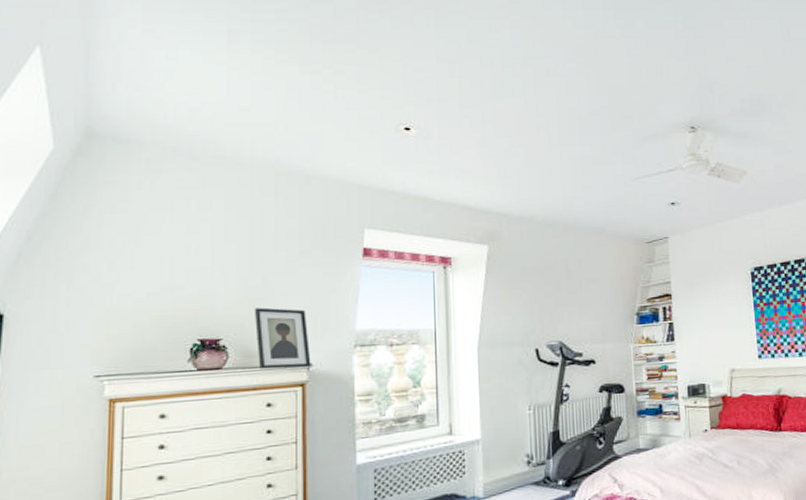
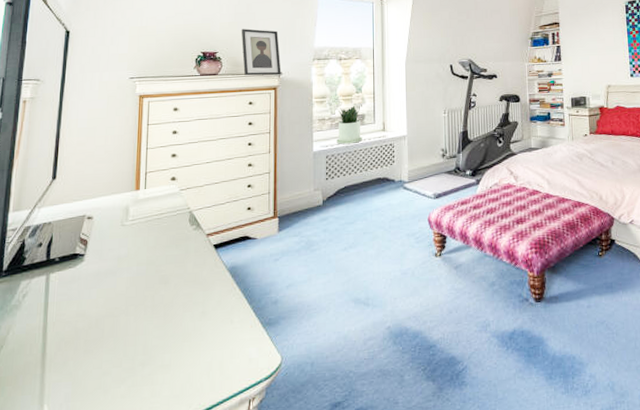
planter: none [388,404,423,454] -> present [336,106,362,145]

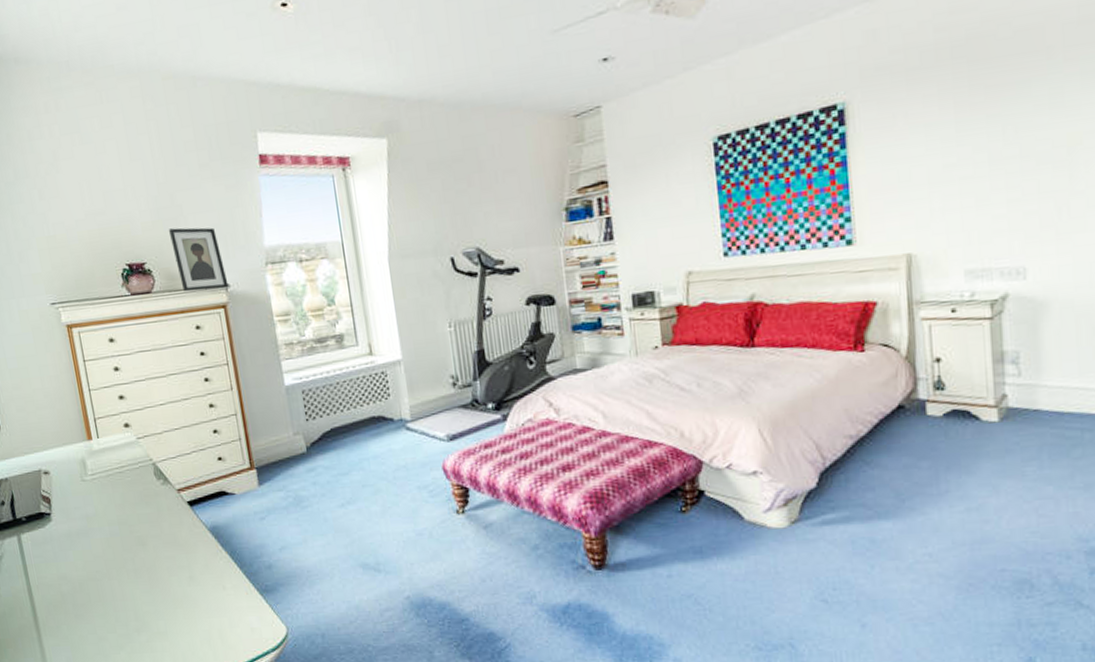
planter: present [336,106,362,145] -> none [307,323,345,376]

